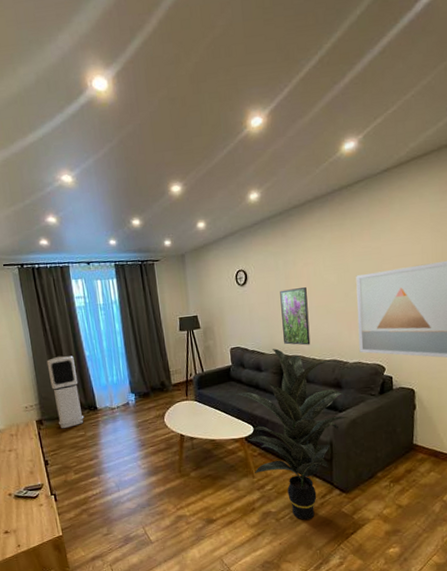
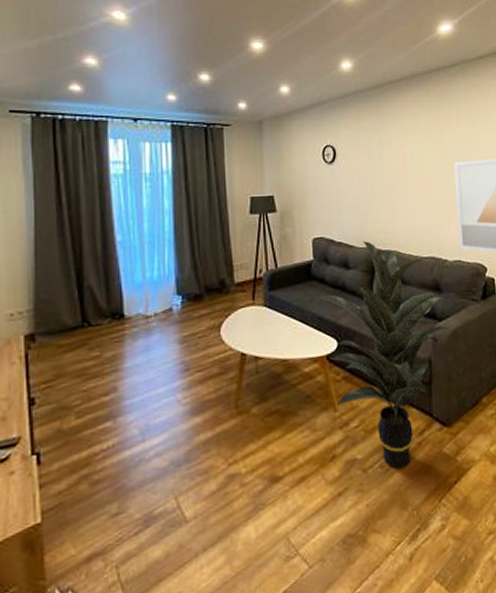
air purifier: present [46,356,85,429] -> none [55,240,103,348]
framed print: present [280,287,311,346] -> none [373,171,407,239]

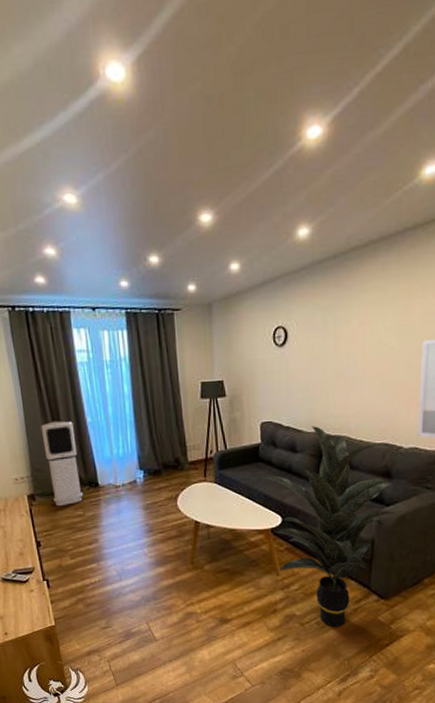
air purifier: none [55,240,103,348] -> present [40,421,84,507]

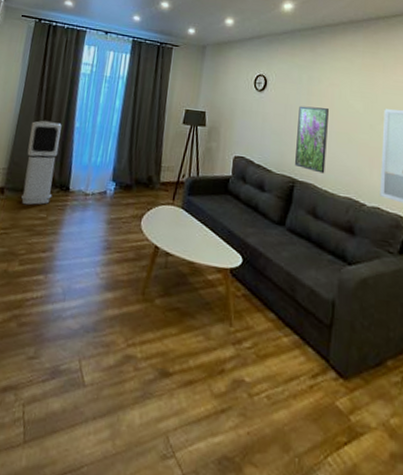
indoor plant: present [263,426,401,626] -> none [229,168,364,406]
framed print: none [326,352,360,424] -> present [295,106,329,174]

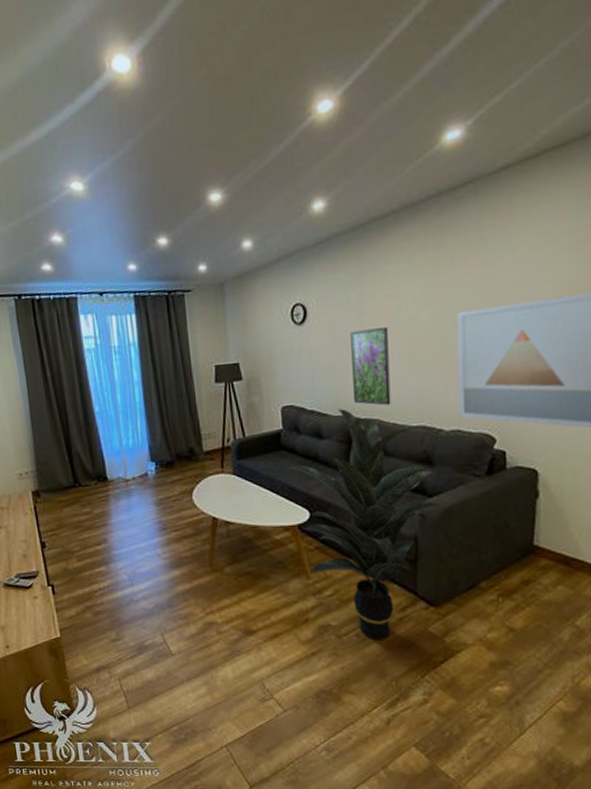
air purifier: present [20,120,62,205] -> none [46,411,92,504]
indoor plant: none [229,168,364,406] -> present [287,409,445,639]

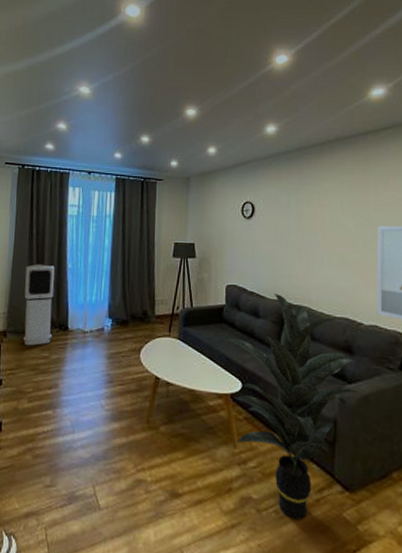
air purifier: none [46,411,92,504] -> present [22,264,55,346]
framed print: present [350,328,391,406] -> none [289,230,320,296]

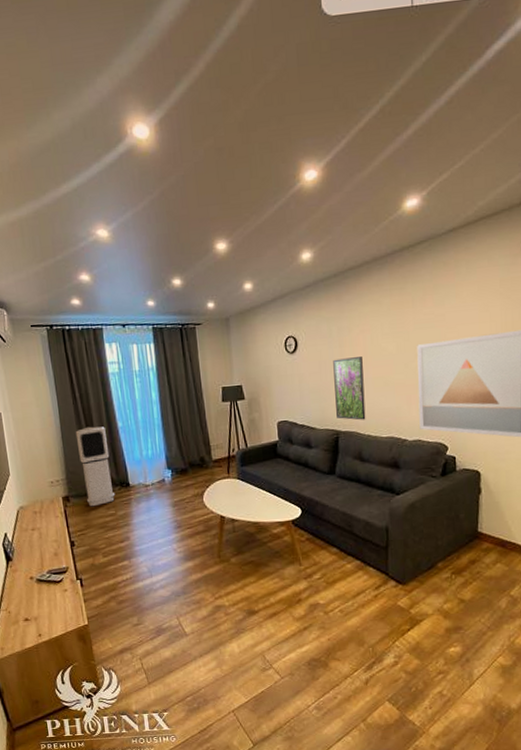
indoor plant: present [225,294,363,519] -> none [282,423,409,614]
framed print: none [289,230,320,296] -> present [333,357,366,421]

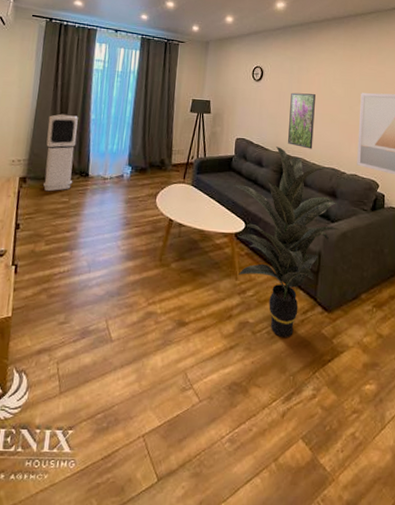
indoor plant: none [282,423,409,614] -> present [233,146,344,337]

